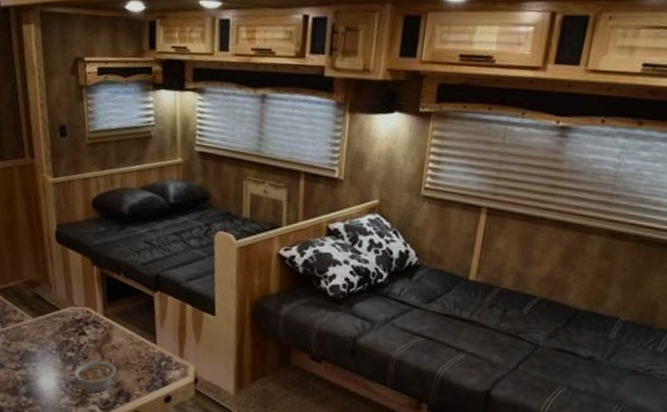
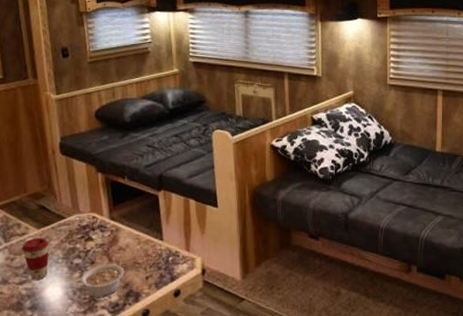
coffee cup: none [17,325,44,368] -> present [21,237,49,280]

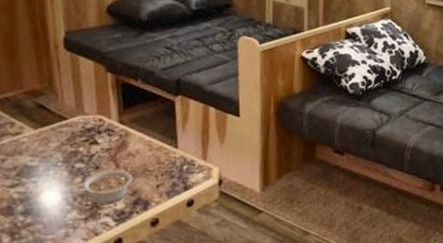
coffee cup: present [21,237,49,280] -> none [14,138,47,183]

